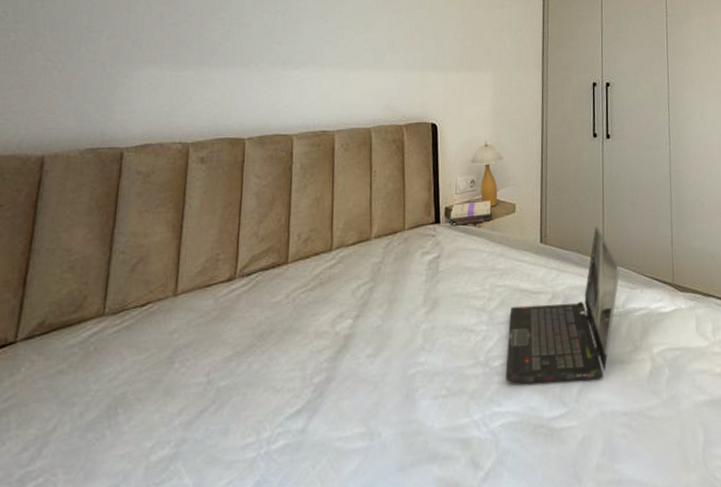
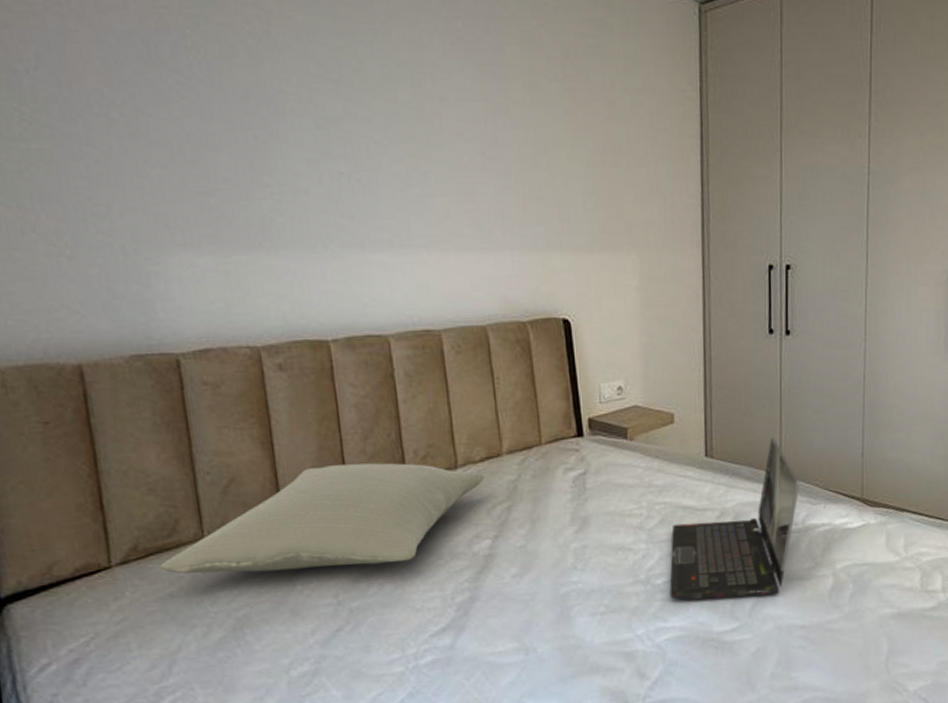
pillow: none [58,245,354,350] -> present [159,462,485,574]
books: present [450,201,493,226] -> none [594,410,647,439]
table lamp: present [470,141,504,207] -> none [614,340,658,418]

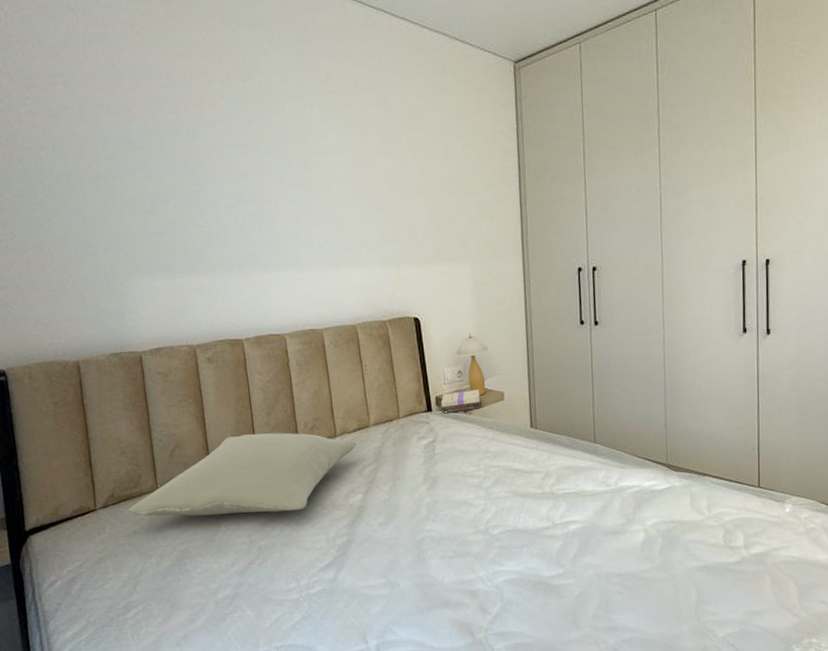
books: none [594,410,647,439] -> present [440,390,483,413]
table lamp: none [614,340,658,418] -> present [455,332,490,396]
laptop computer: present [669,437,800,600] -> none [504,411,612,549]

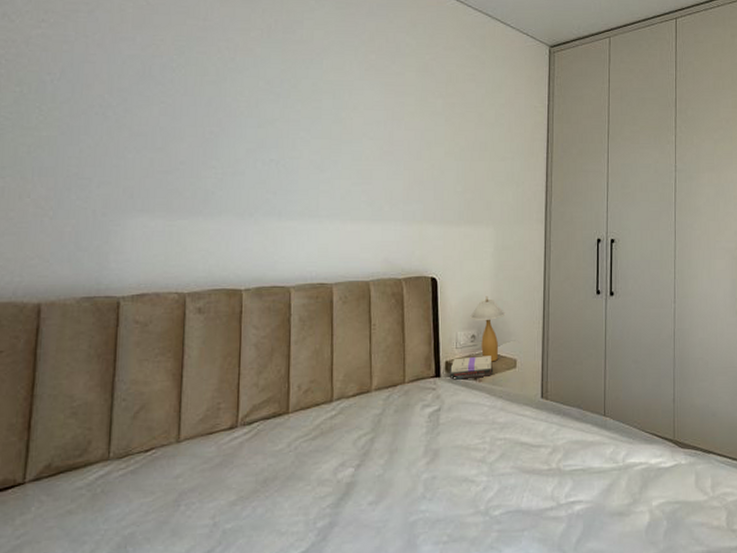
pillow: present [127,432,357,516] -> none [65,395,355,493]

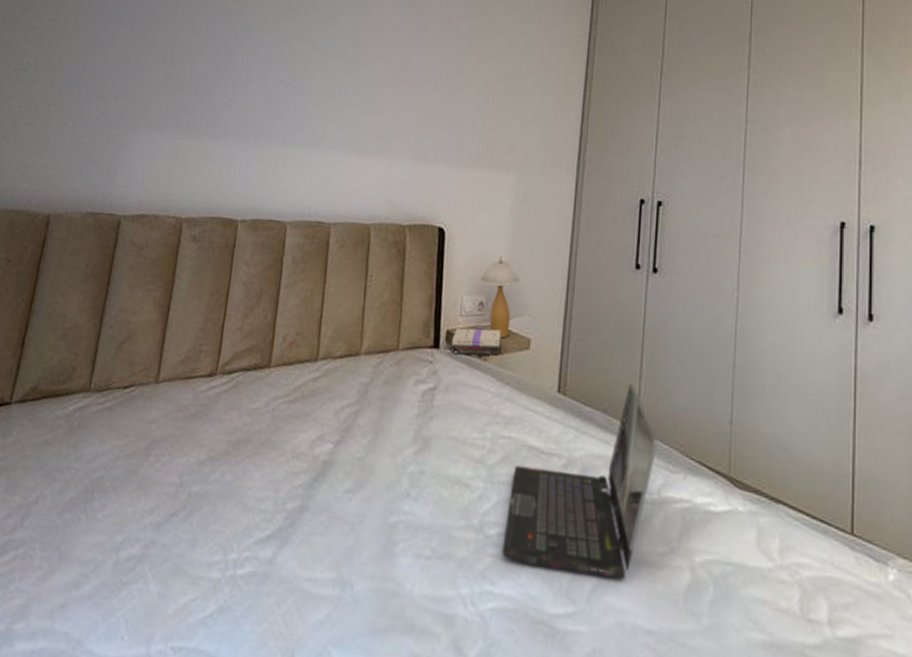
laptop computer: none [505,382,621,532] -> present [502,383,659,580]

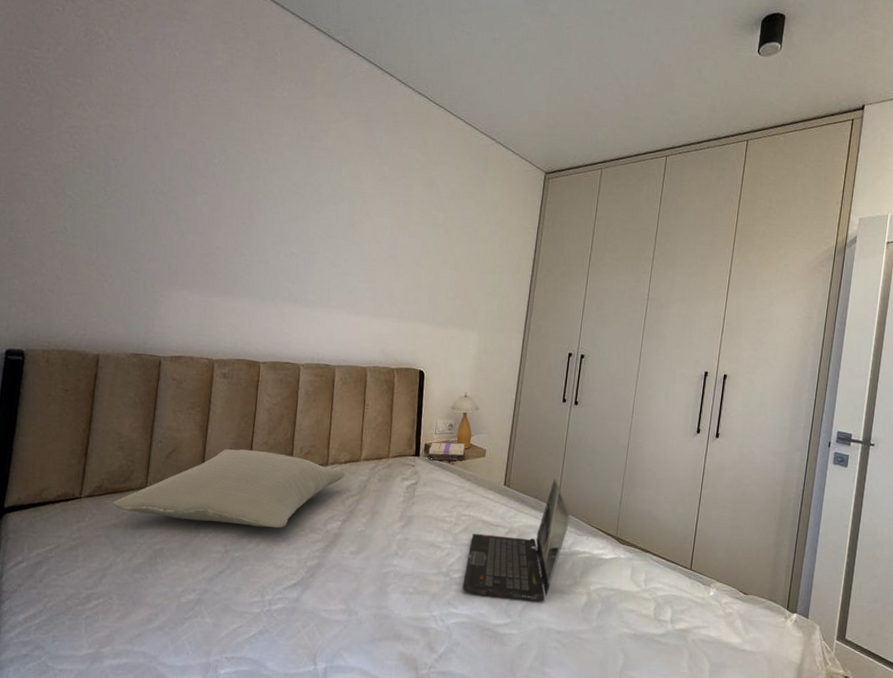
pillow: none [46,337,341,452] -> present [112,449,346,529]

